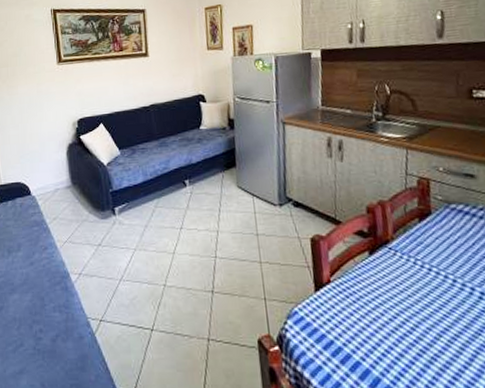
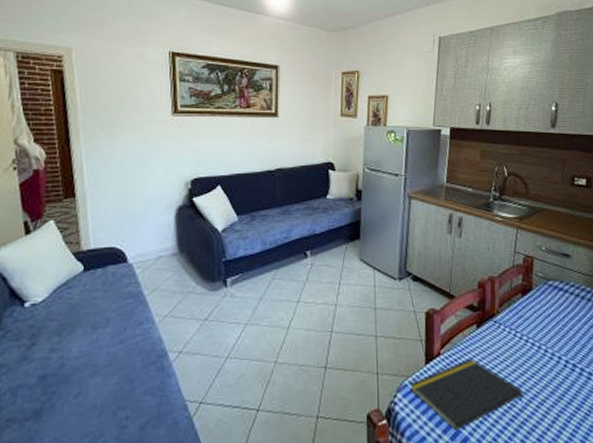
notepad: none [300,286,432,363] -> present [410,358,524,432]

